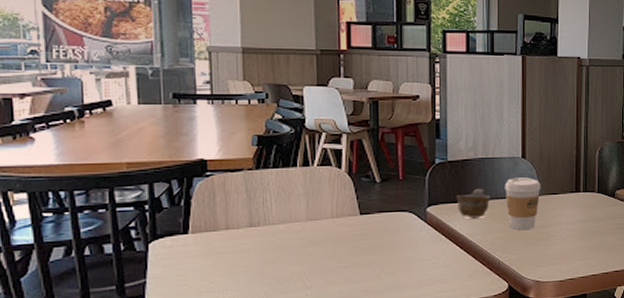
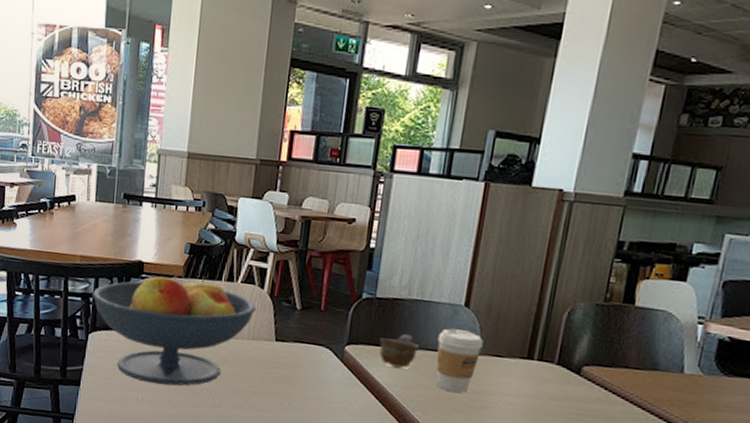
fruit bowl: none [147,166,337,281] -> present [92,276,257,386]

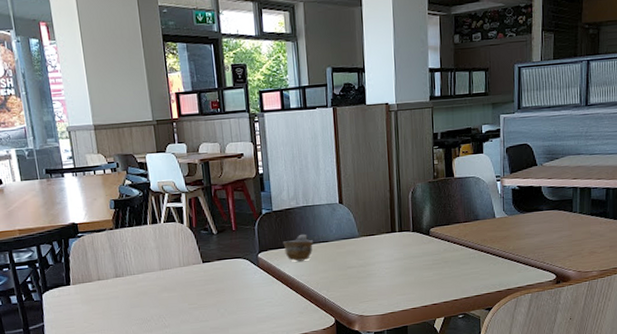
fruit bowl: present [92,276,257,386] -> none [37,225,182,322]
coffee cup: present [436,328,484,393] -> none [325,221,359,270]

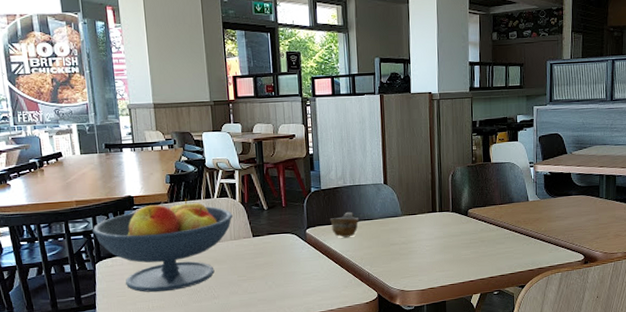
fruit bowl: none [37,225,182,322] -> present [92,199,234,293]

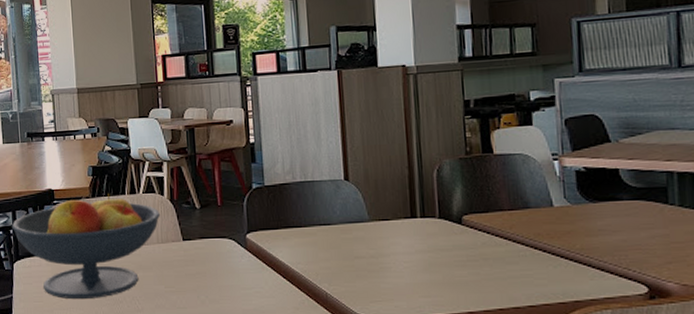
cup: present [330,212,359,238] -> none [275,215,313,246]

